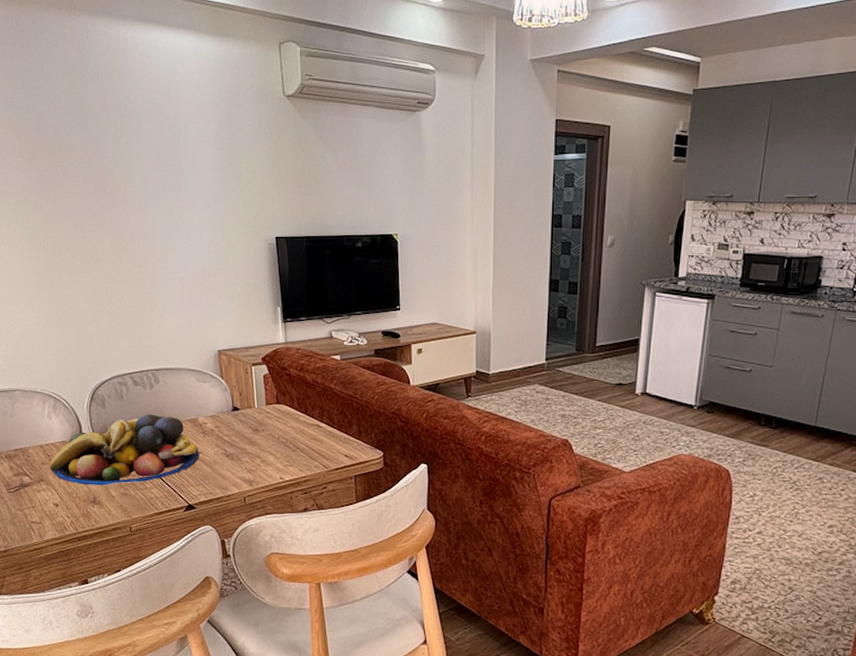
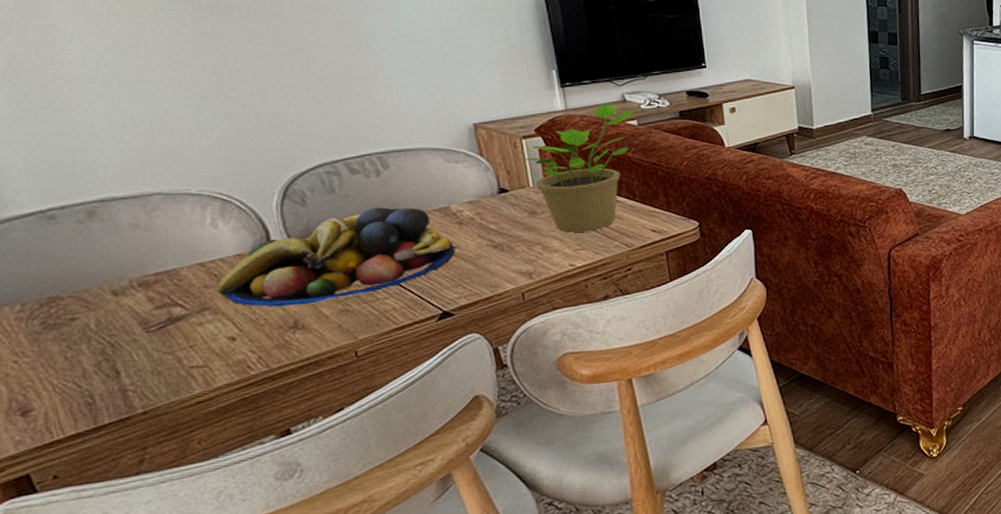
potted plant: none [245,338,340,451] -> present [514,103,637,233]

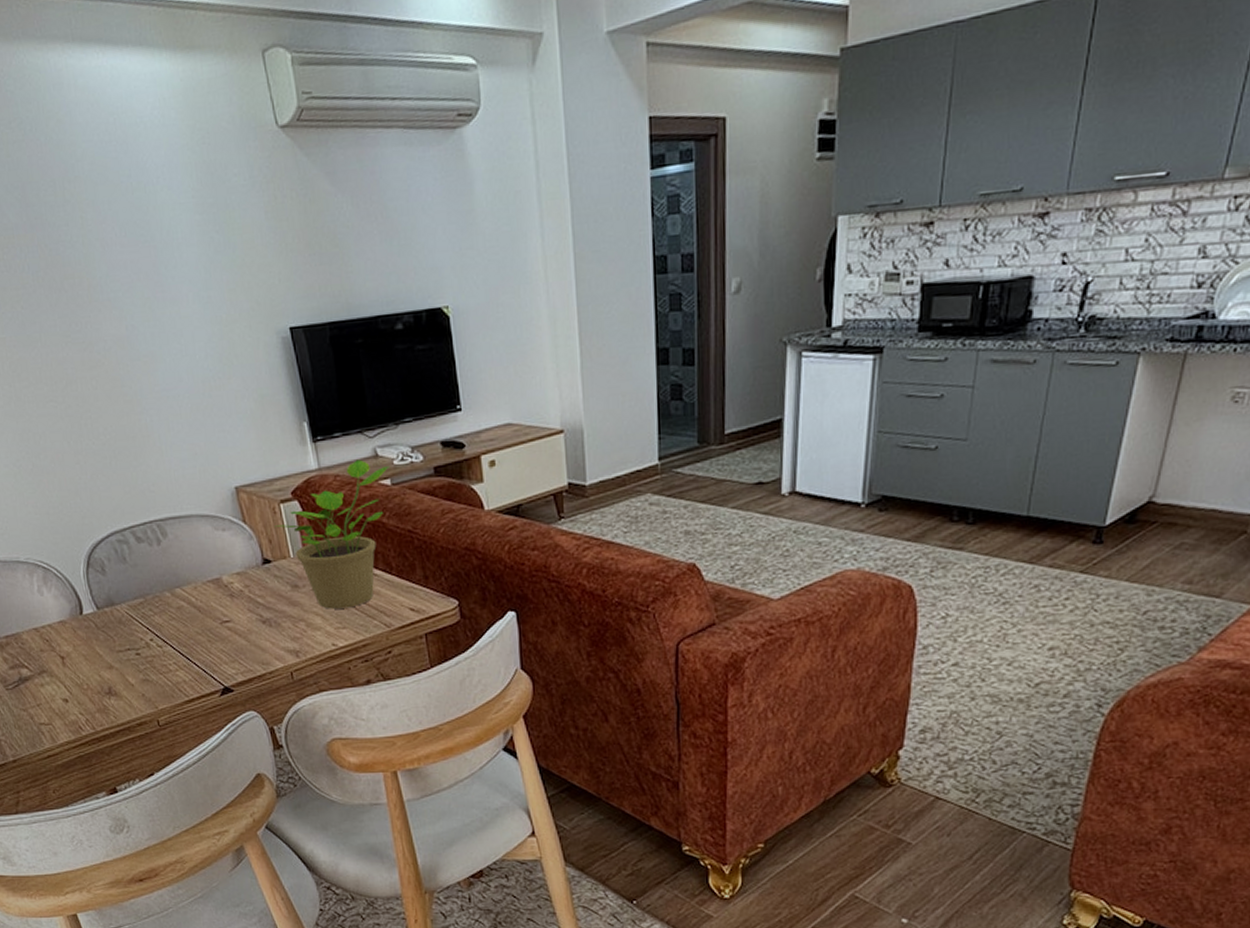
fruit bowl: present [217,207,455,307] -> none [50,577,230,673]

